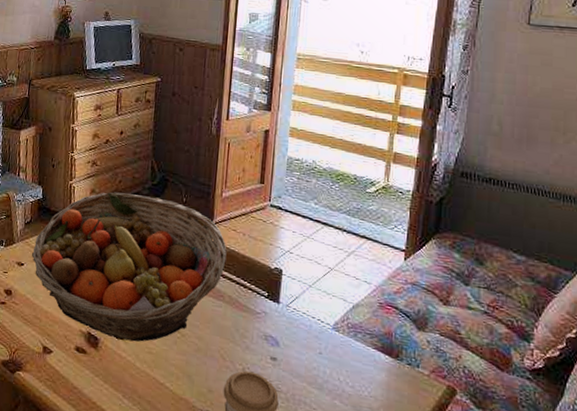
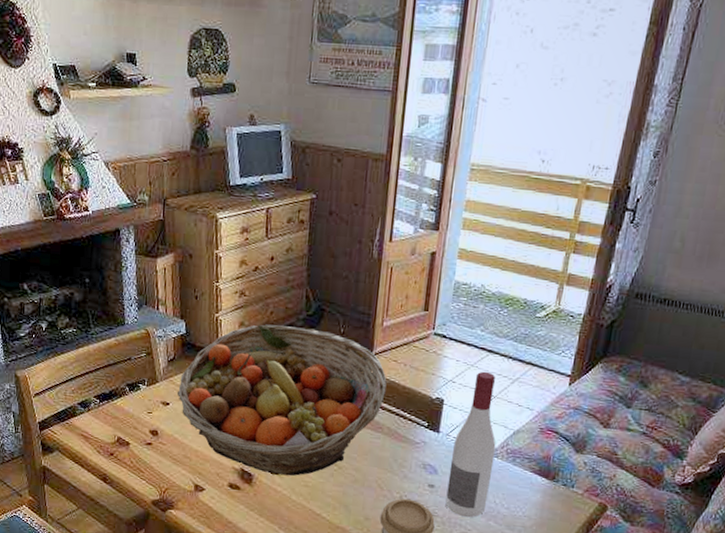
wine bottle: none [288,243,336,396] -> present [445,371,496,518]

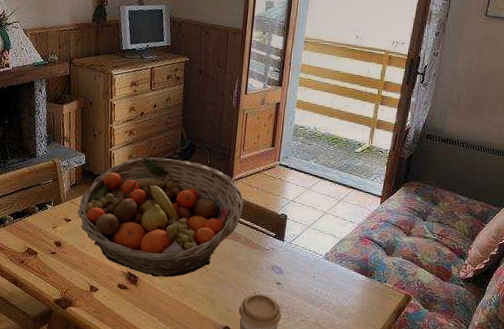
wine bottle: present [445,371,496,518] -> none [289,193,327,308]

